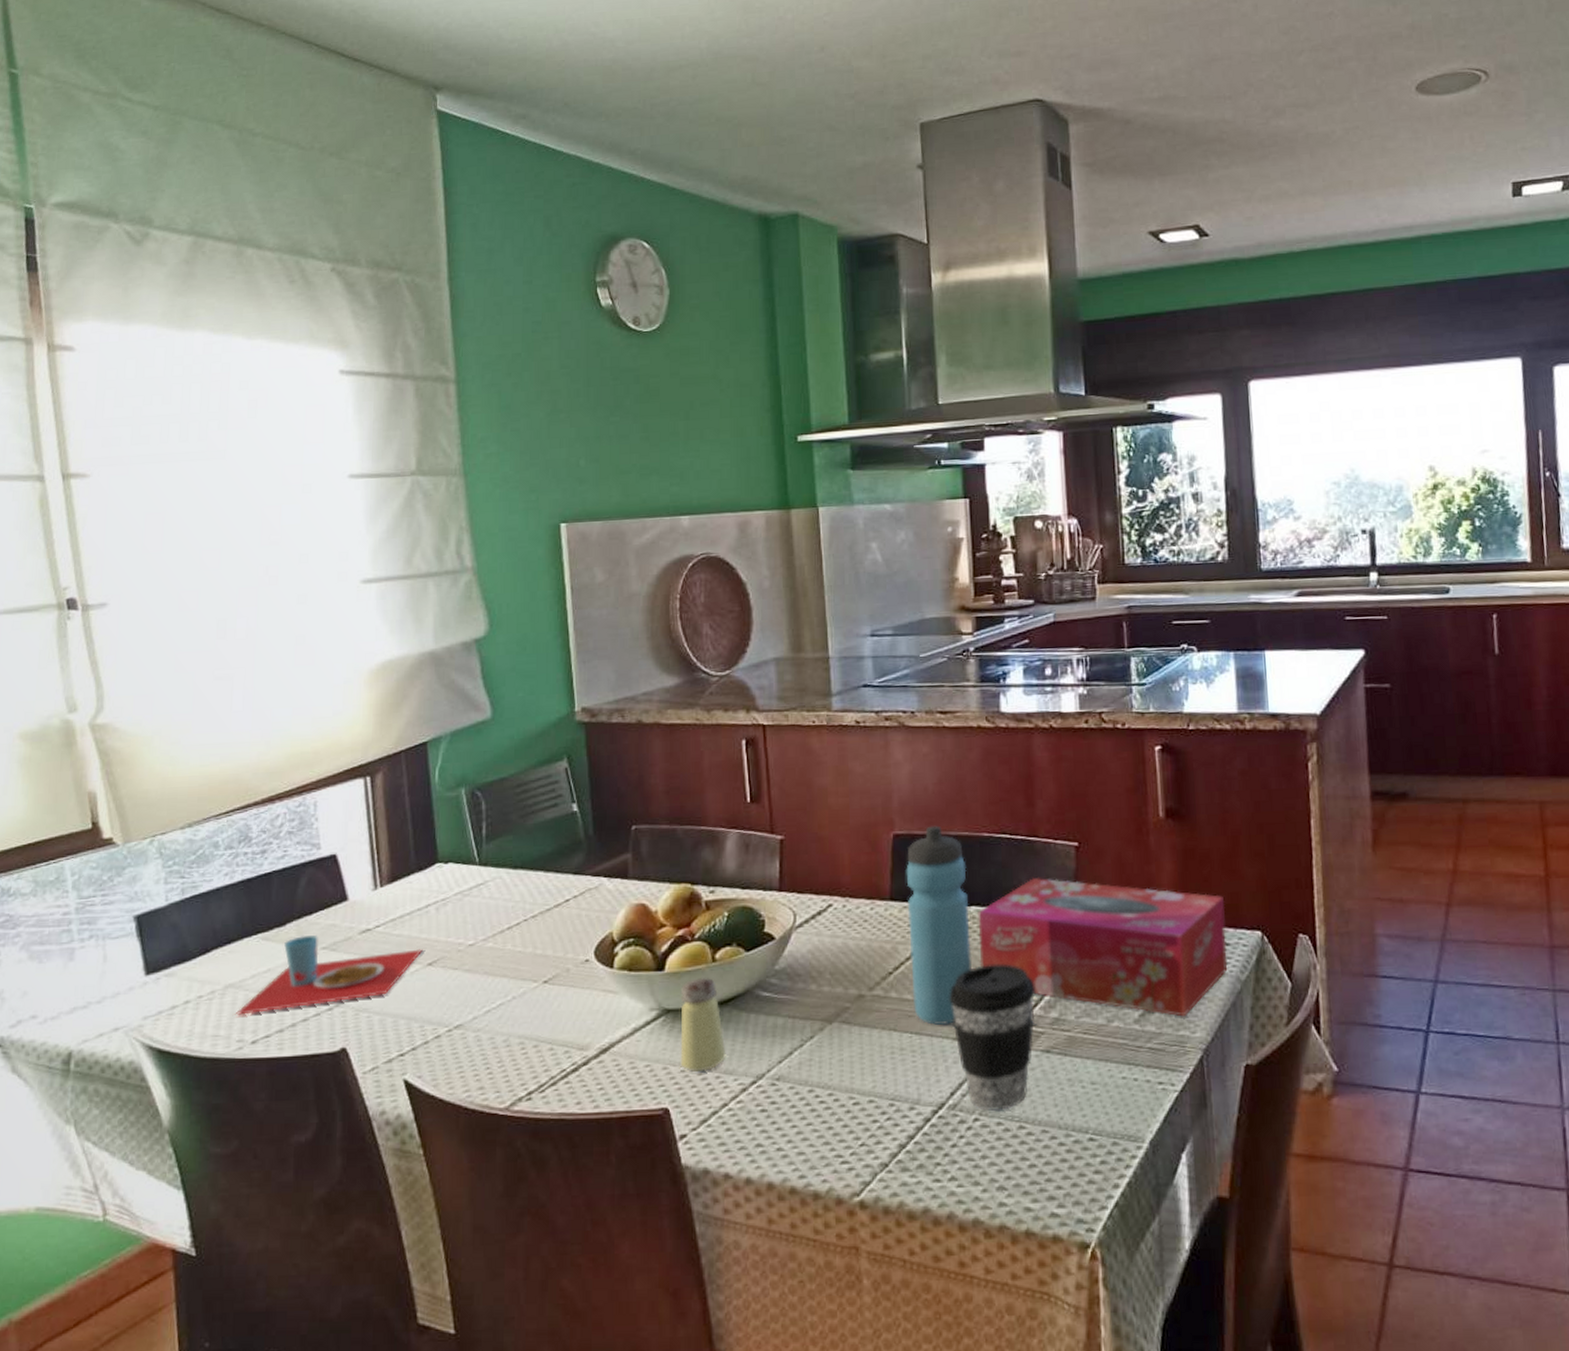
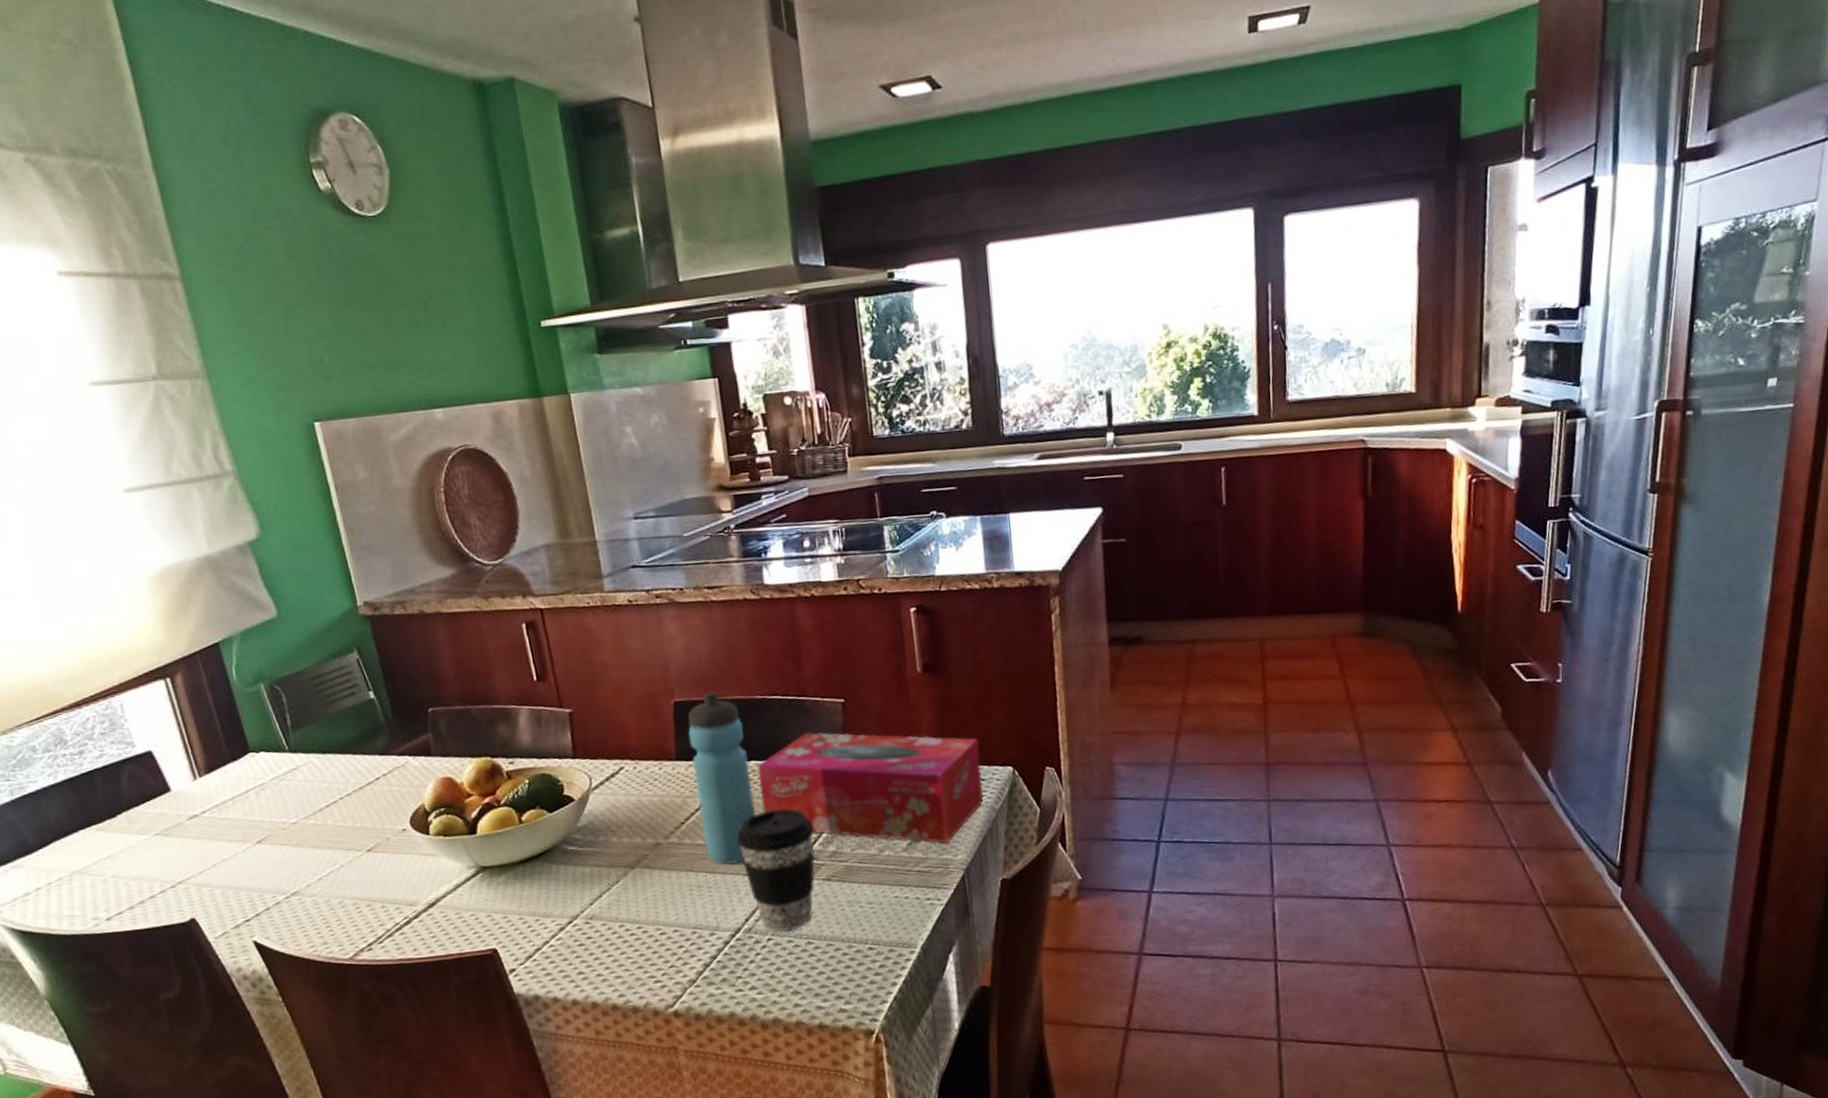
place setting: present [235,935,423,1015] -> none [85,824,250,897]
saltshaker: present [680,977,726,1072] -> none [494,837,543,917]

